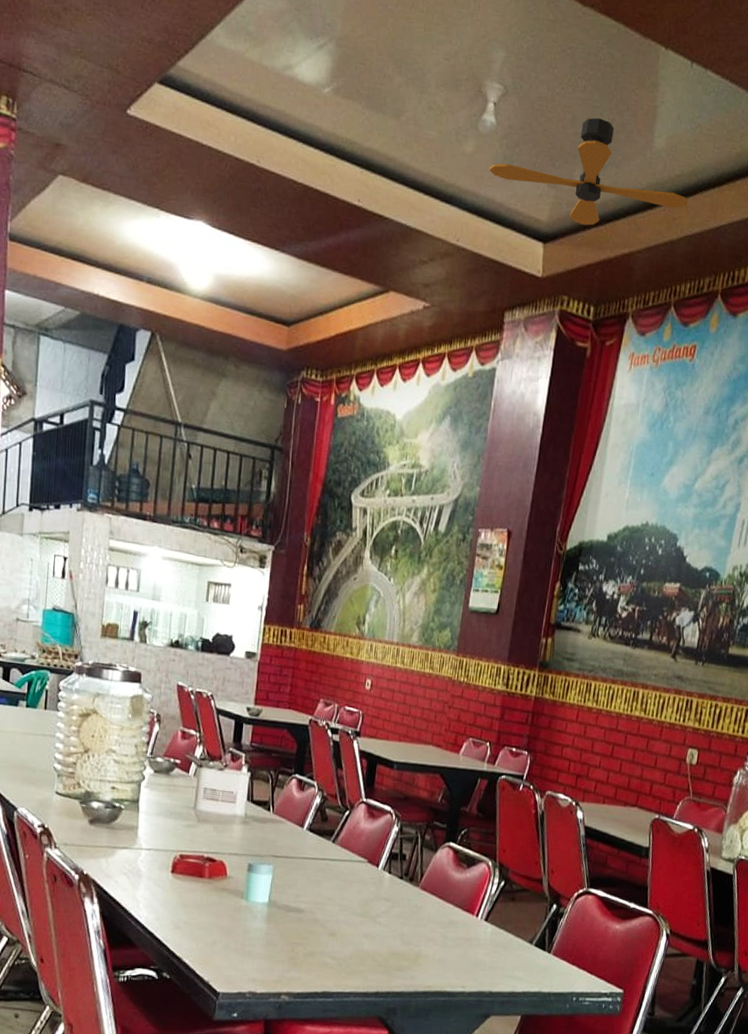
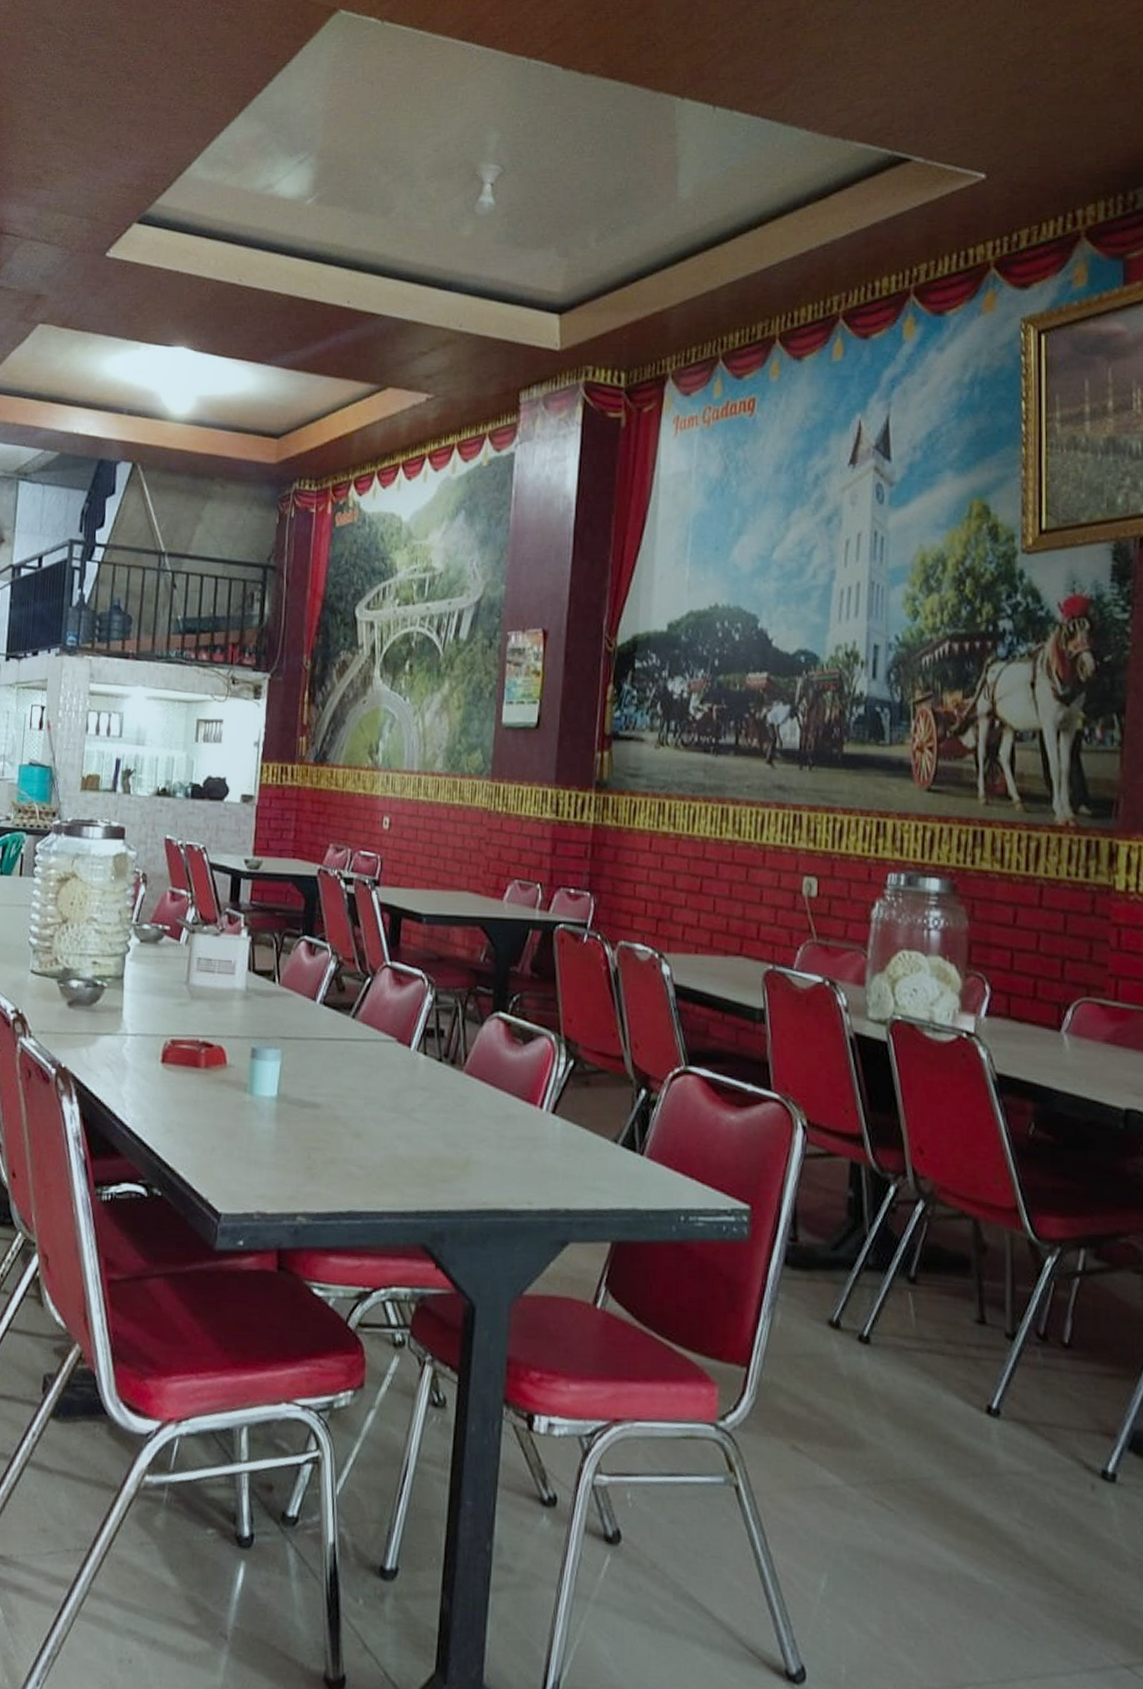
ceiling fan: present [488,117,689,226] -> none [490,179,728,289]

